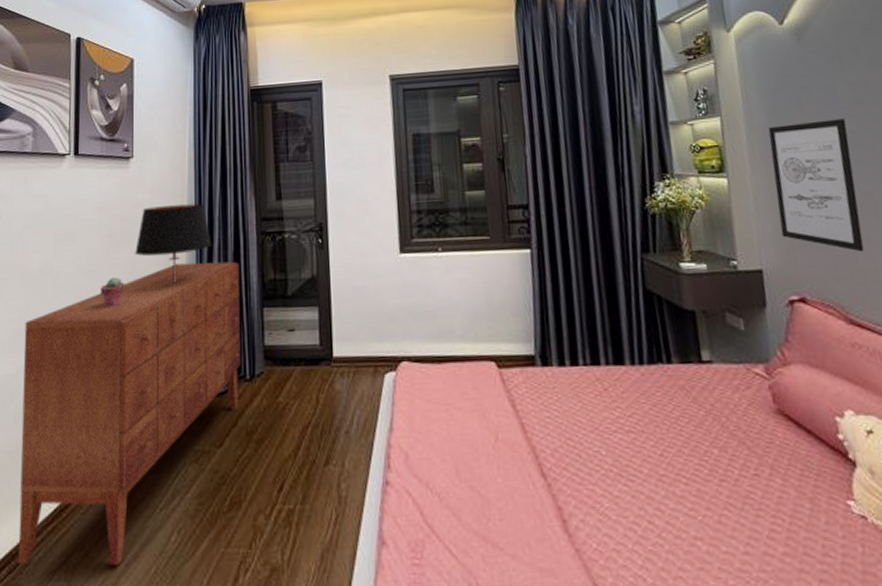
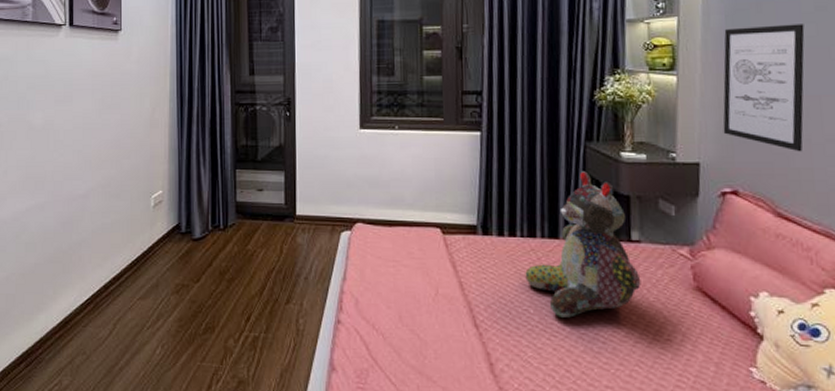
dresser: present [18,261,241,566] -> none [31,127,216,369]
potted succulent: present [100,277,125,308] -> none [94,135,116,161]
table lamp: present [135,203,212,284] -> none [124,75,192,144]
stuffed bear: none [592,286,719,457] -> present [525,171,641,318]

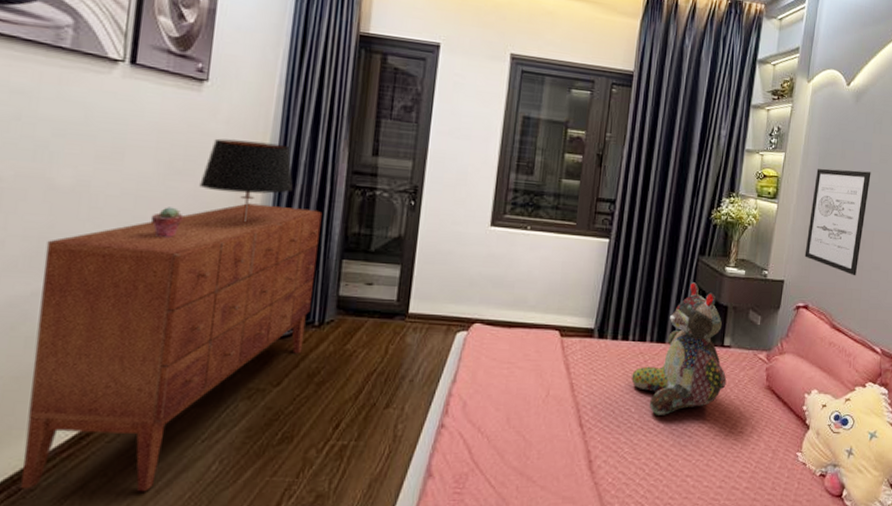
dresser: none [31,127,216,369] -> present [21,203,322,492]
potted succulent: none [94,135,116,161] -> present [150,207,184,239]
table lamp: none [124,75,192,144] -> present [199,138,294,223]

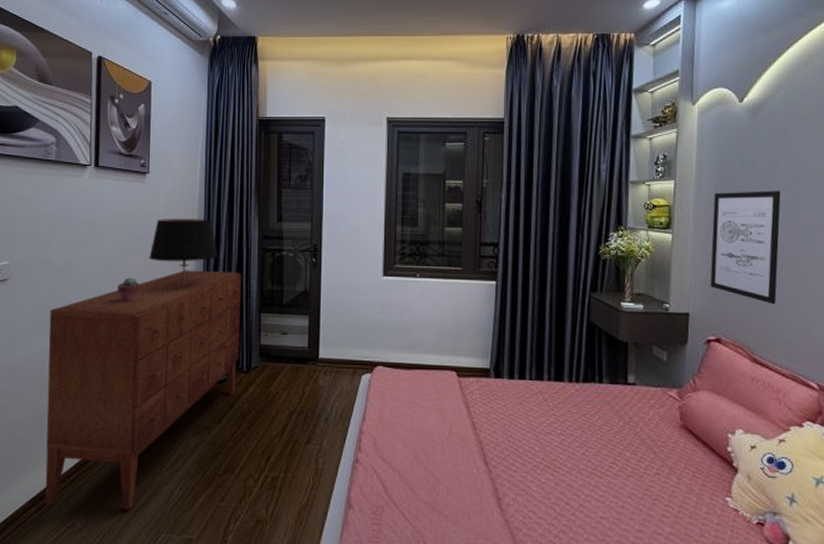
stuffed bear: present [631,282,727,415] -> none [532,319,635,454]

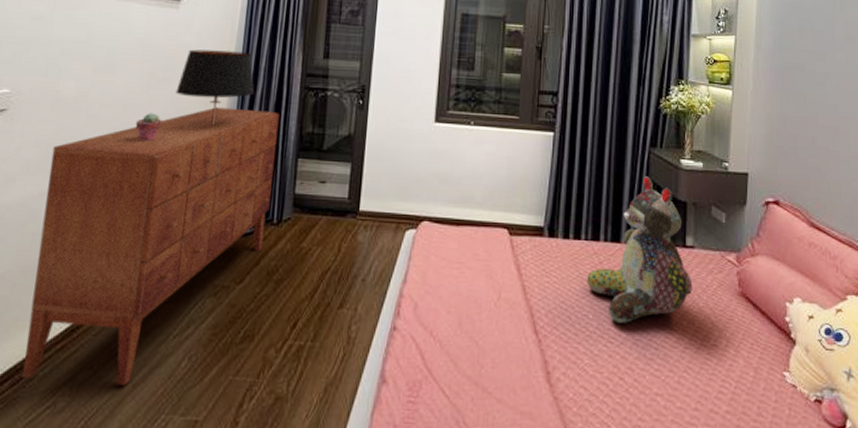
stuffed bear: none [532,319,635,454] -> present [587,176,693,323]
wall art: present [710,191,781,305] -> none [769,50,837,167]

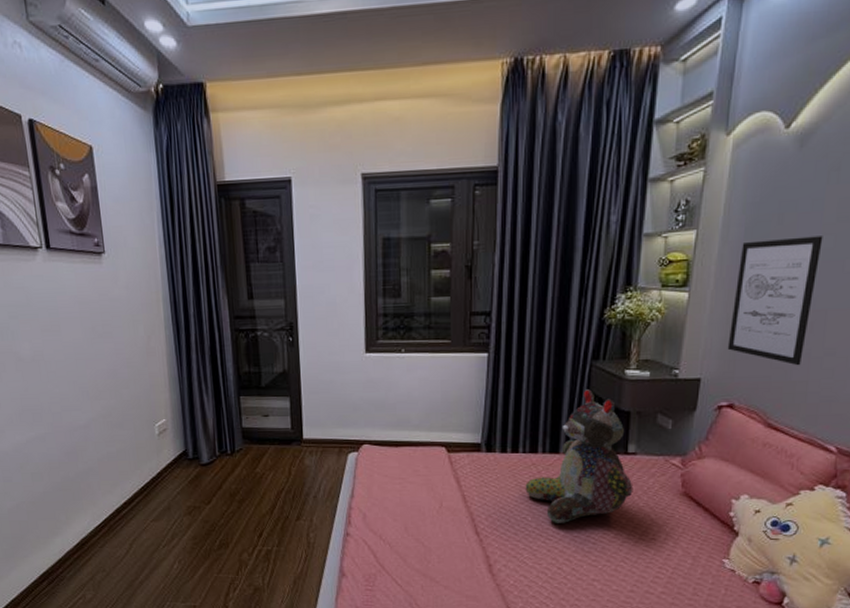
dresser: present [22,107,280,386] -> none [26,354,222,583]
potted succulent: present [135,113,162,142] -> none [89,365,113,391]
table lamp: present [176,49,255,126] -> none [117,300,189,373]
wall art: none [769,50,837,167] -> present [727,236,823,366]

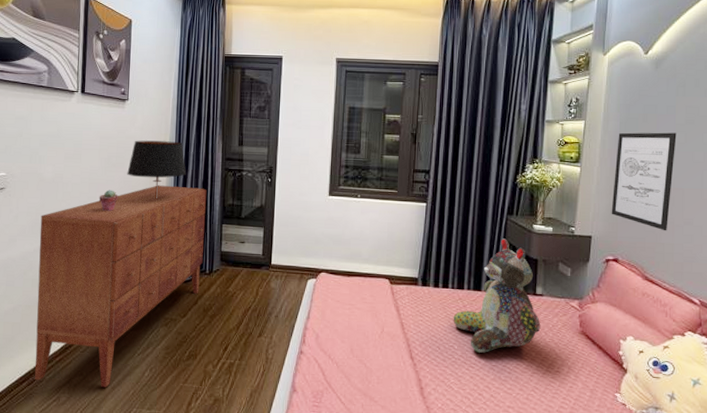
dresser: none [26,354,222,583] -> present [35,185,207,388]
potted succulent: none [89,365,113,391] -> present [99,190,118,212]
table lamp: none [117,300,189,373] -> present [127,140,187,199]

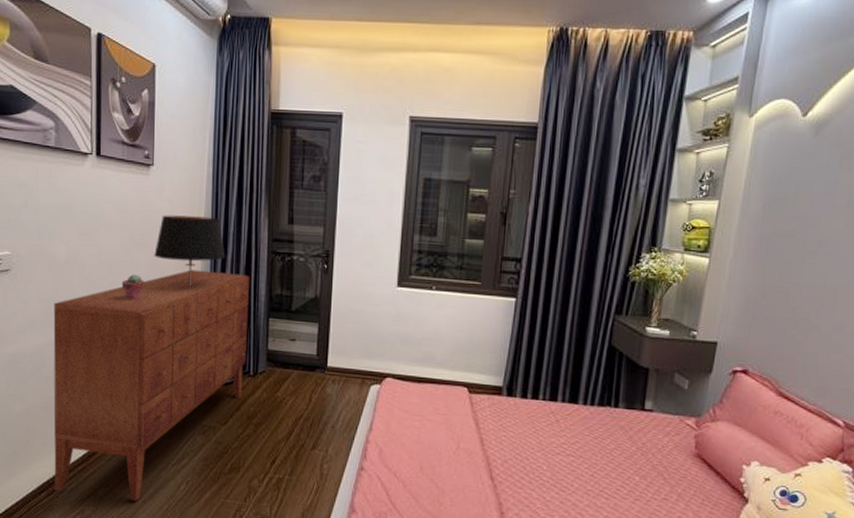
stuffed bear: present [453,238,541,353] -> none [542,342,648,475]
wall art: present [611,132,677,231] -> none [743,216,835,339]

